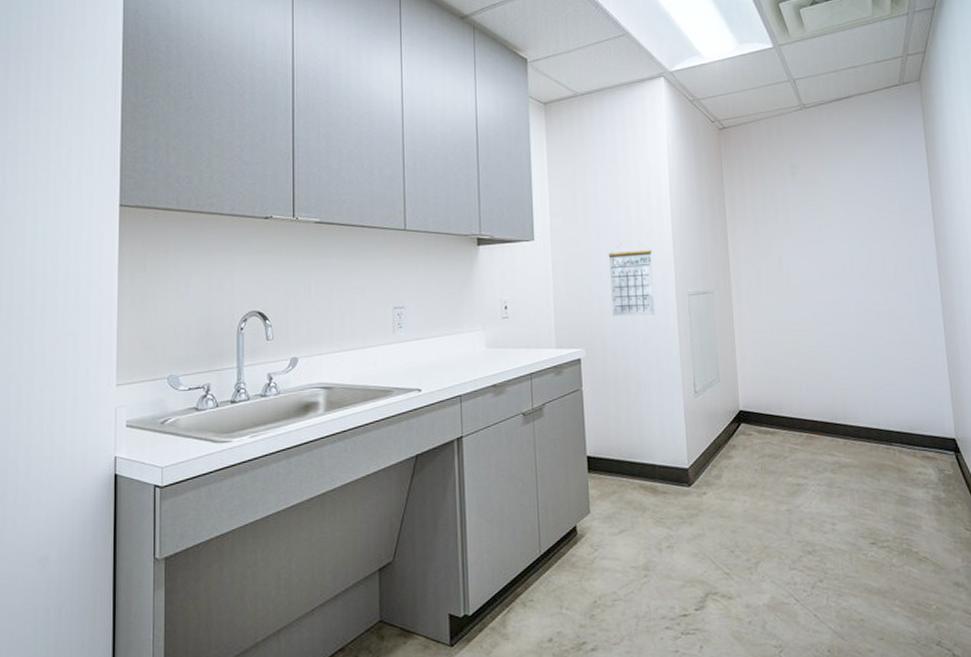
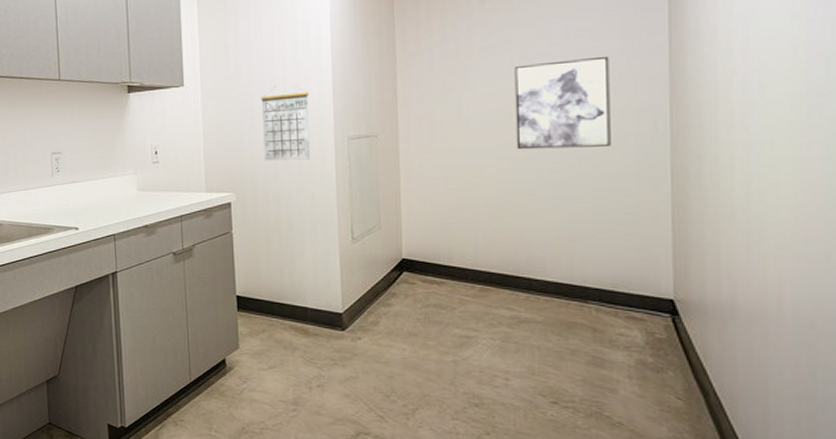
wall art: none [822,225,899,306] -> present [514,56,611,150]

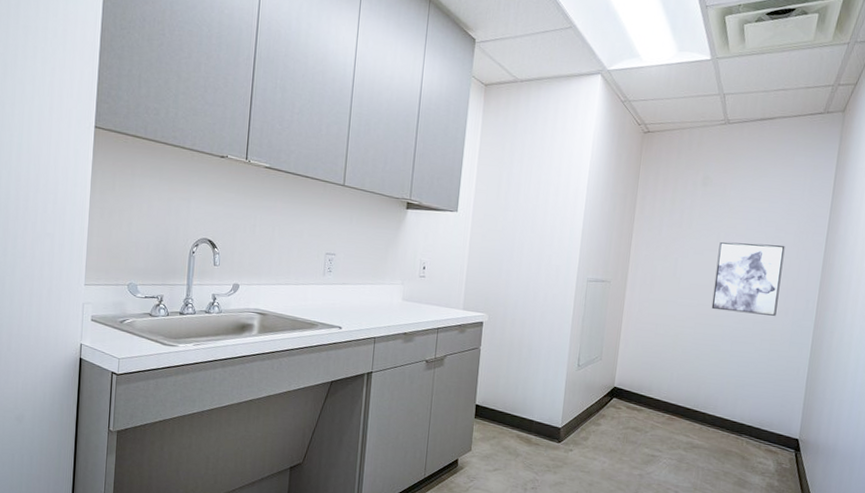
calendar: present [261,87,311,161] -> none [517,226,562,294]

